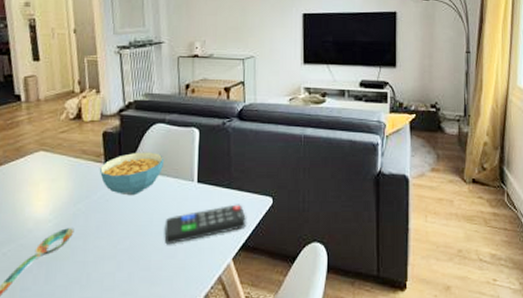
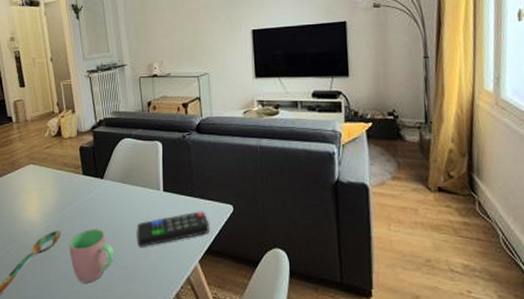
cup: none [82,225,137,287] -> present [69,229,115,283]
cereal bowl: present [99,152,165,196] -> none [78,164,133,203]

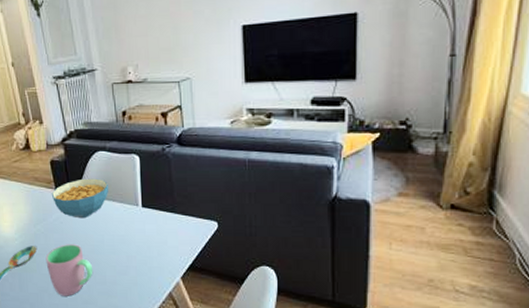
cereal bowl: none [78,164,133,203] -> present [51,178,109,219]
remote control: present [137,211,210,247] -> none [115,227,192,263]

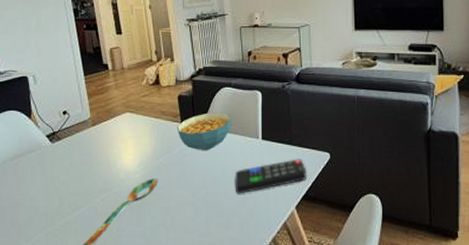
cup: present [45,244,93,296] -> none [166,176,212,230]
remote control: none [115,227,192,263] -> present [235,159,307,194]

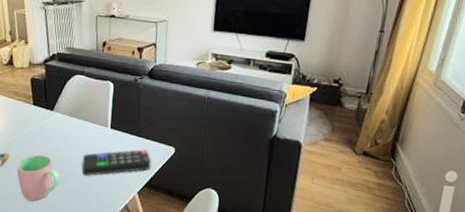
cup: none [166,176,212,230] -> present [16,154,60,201]
cereal bowl: present [176,112,232,151] -> none [28,97,83,133]

